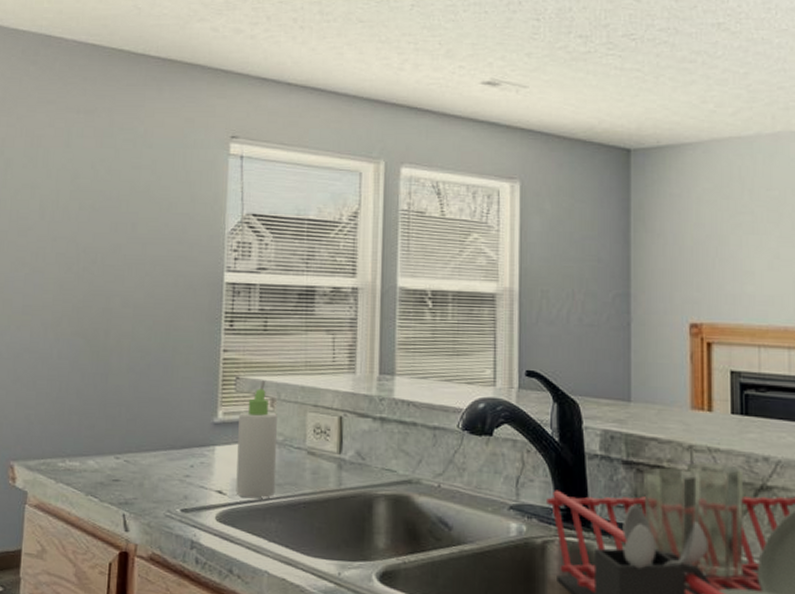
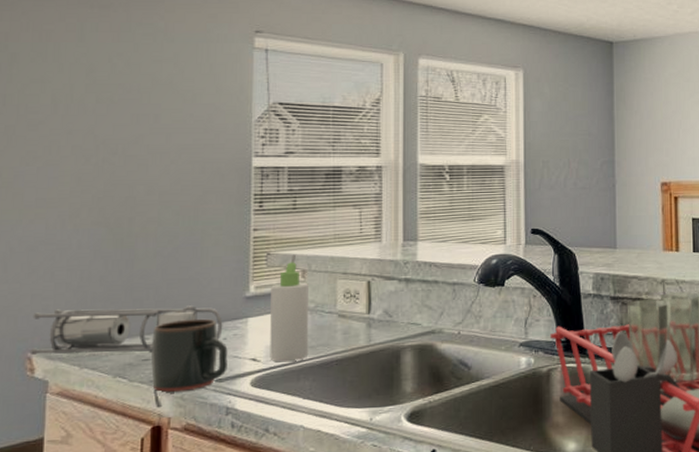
paper towel holder: none [12,419,191,473] -> present [29,305,223,355]
mug: none [121,441,195,518] -> present [151,318,228,392]

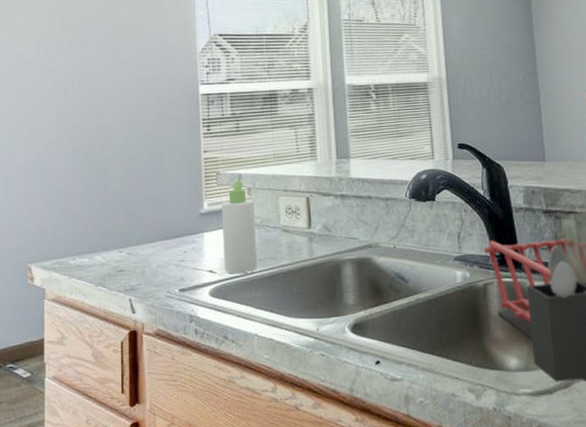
paper towel holder: present [29,305,223,355] -> none [29,222,183,265]
mug: present [151,318,228,392] -> none [125,233,189,300]

